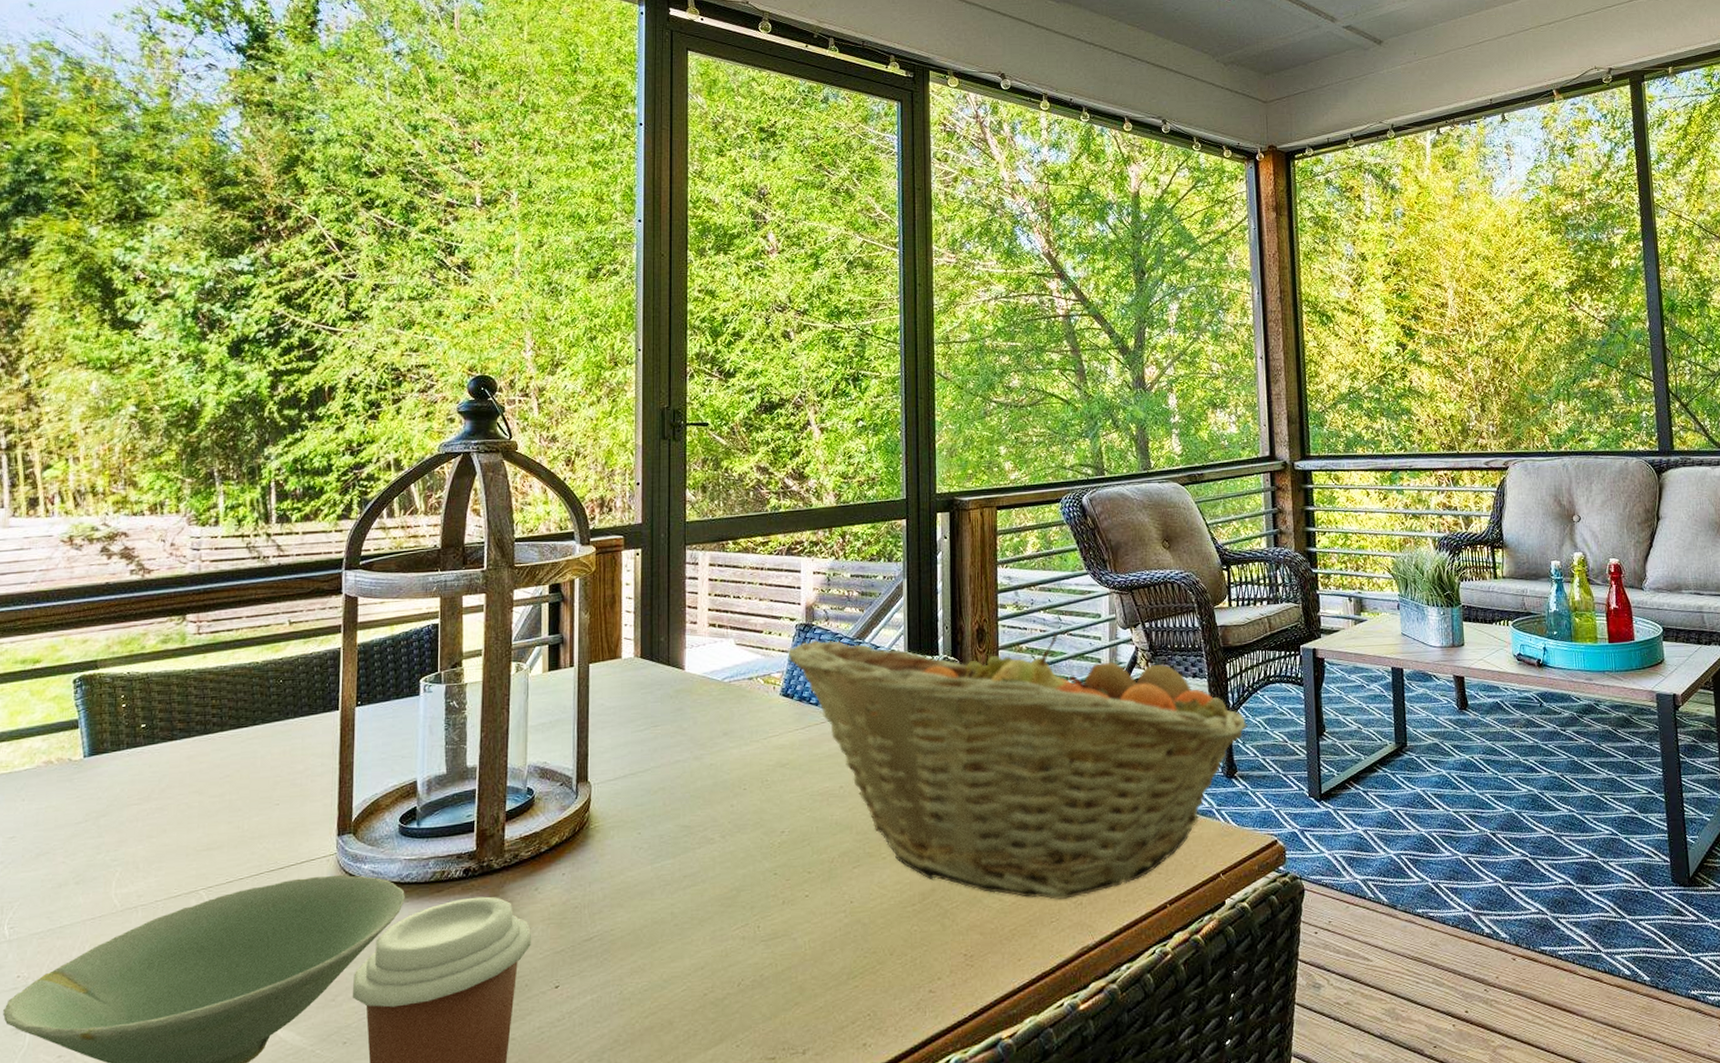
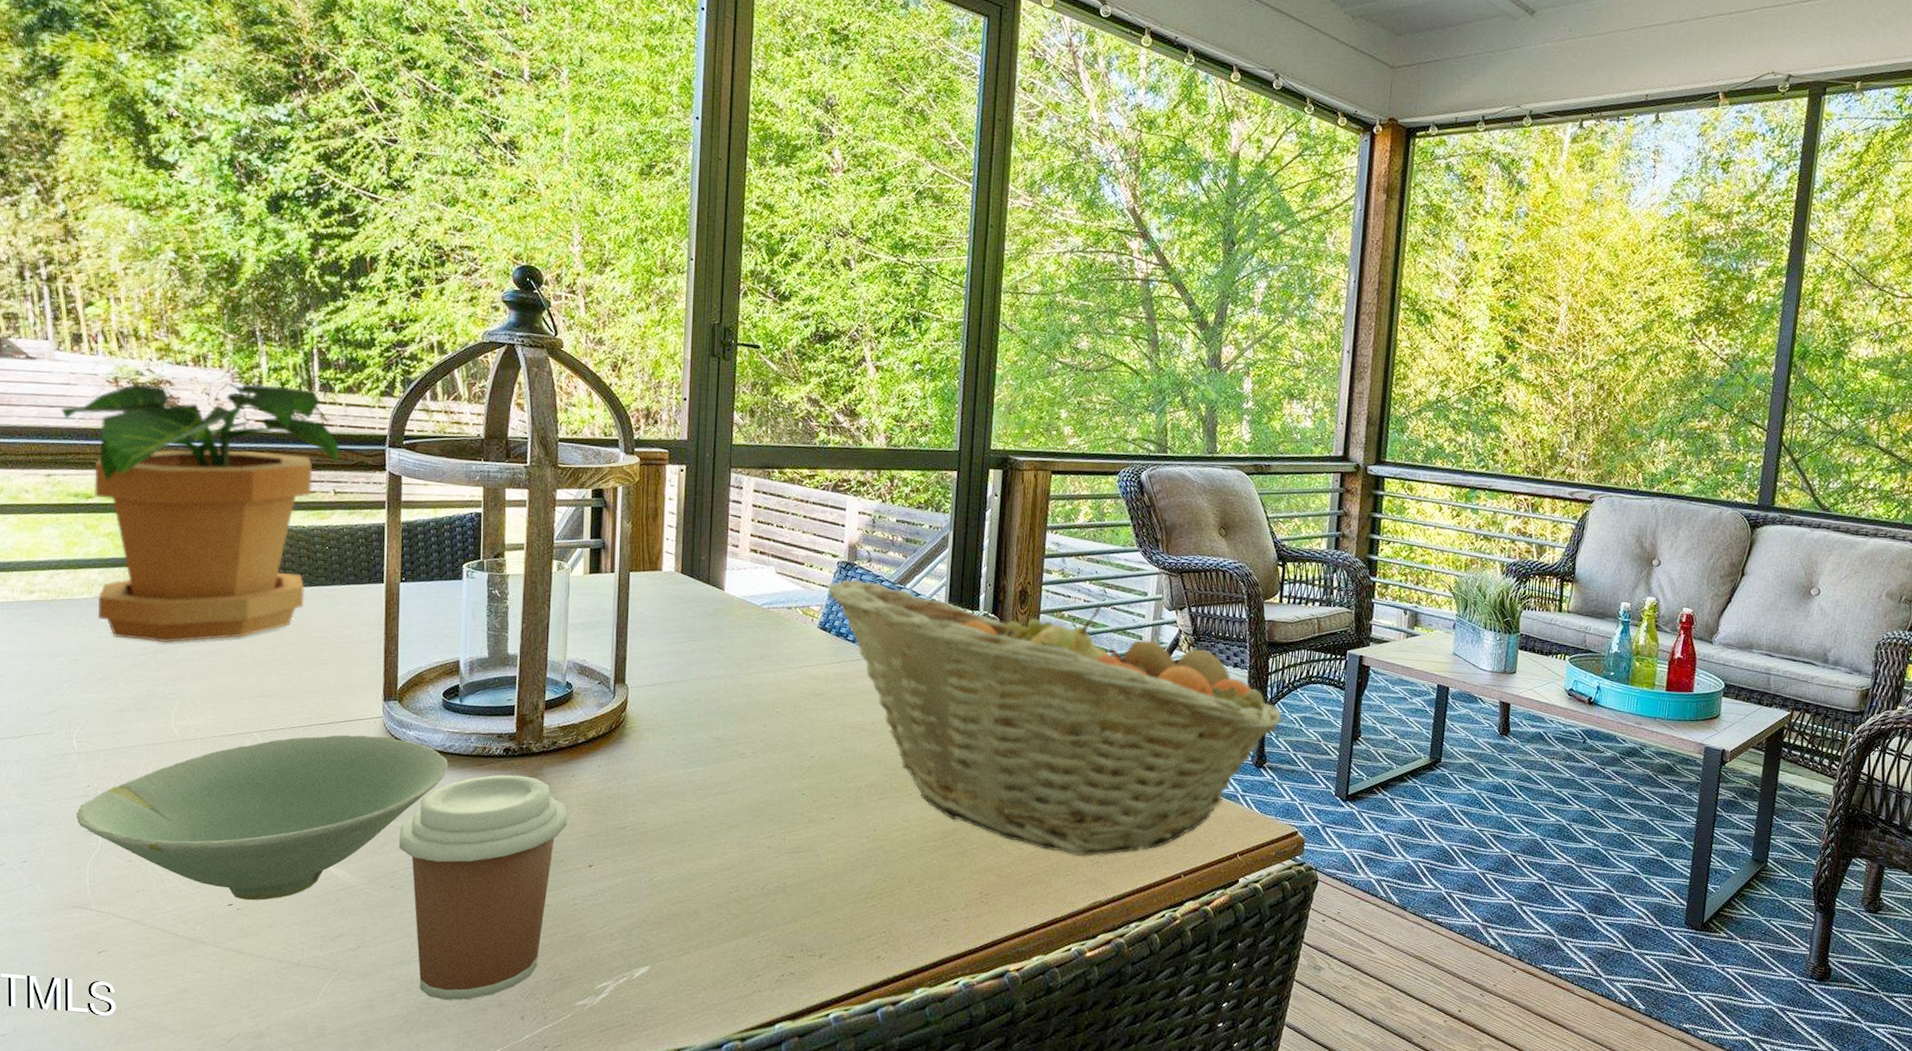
potted plant: none [13,523,296,807] -> present [61,382,340,644]

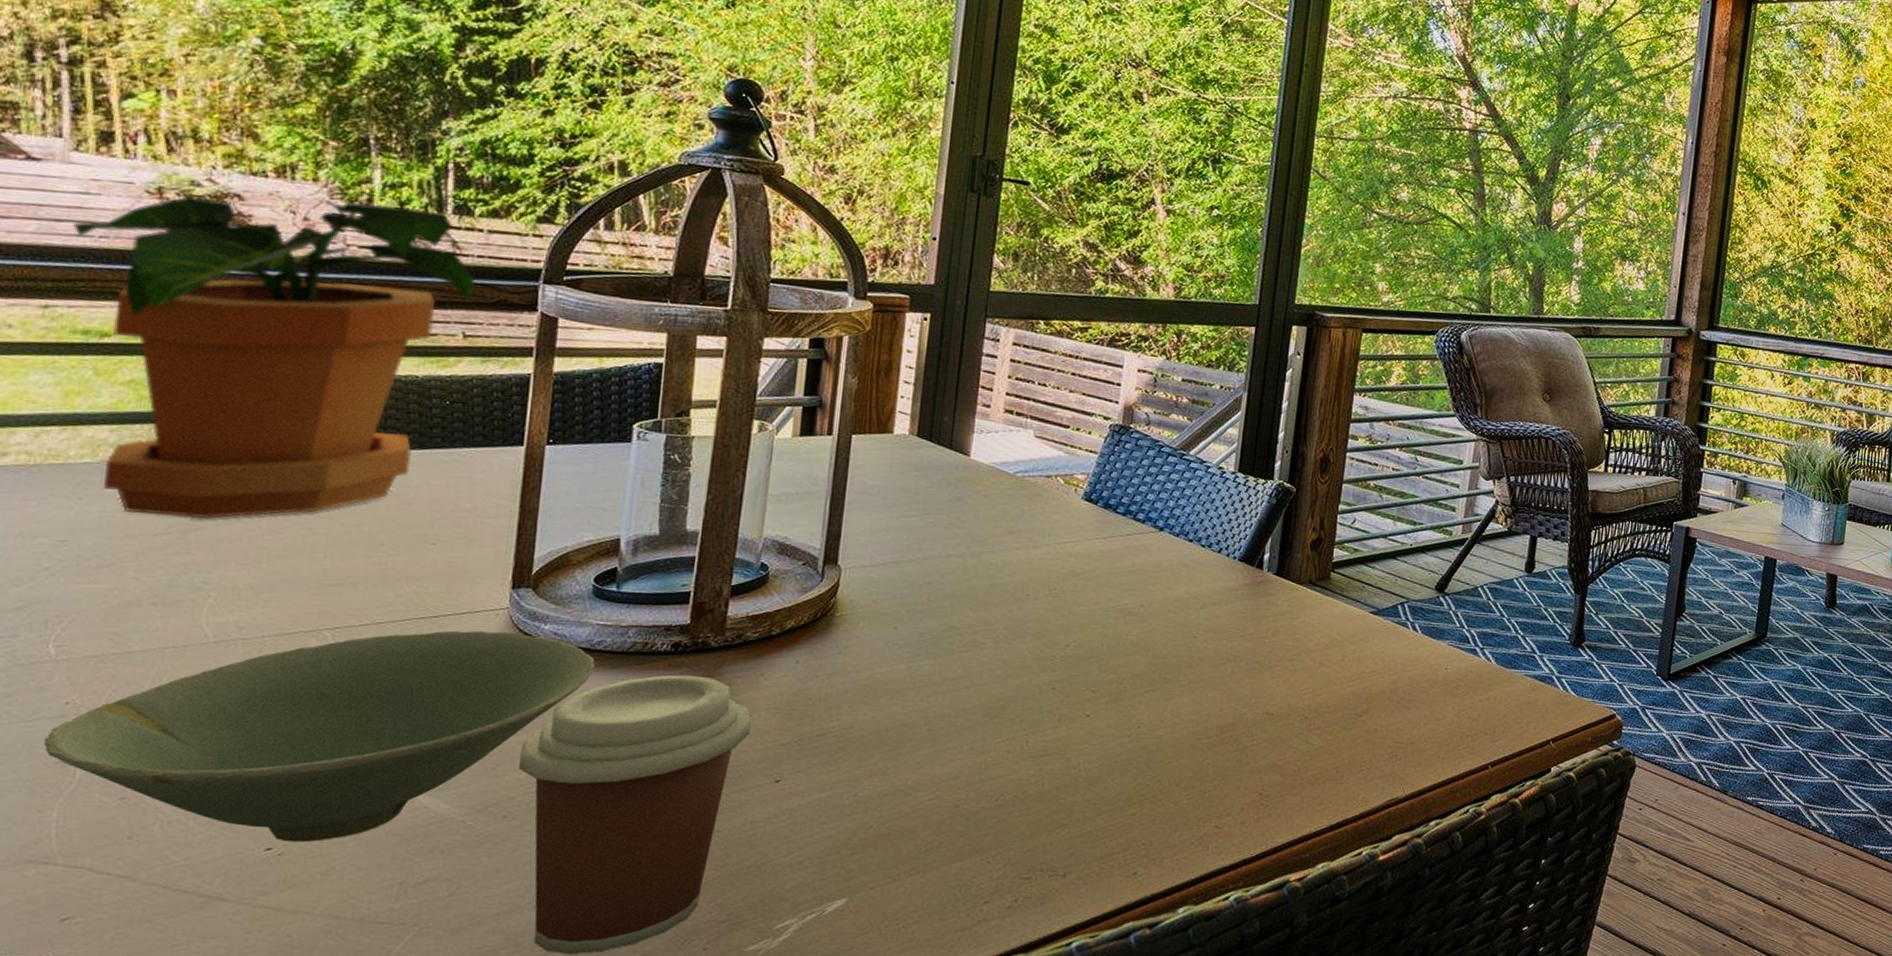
fruit basket: present [828,578,1284,856] -> none [1096,443,1605,749]

